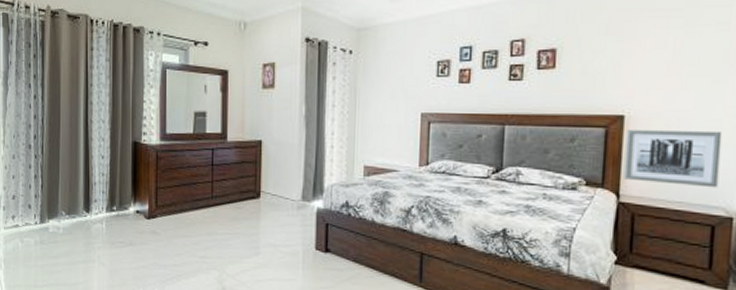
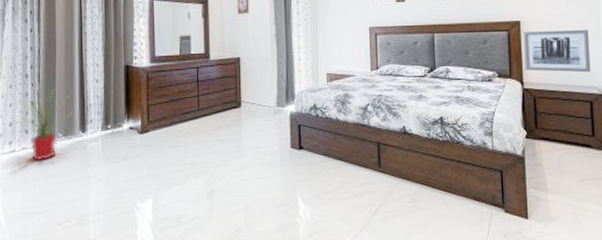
house plant: none [18,162,77,239] -> present [14,88,73,161]

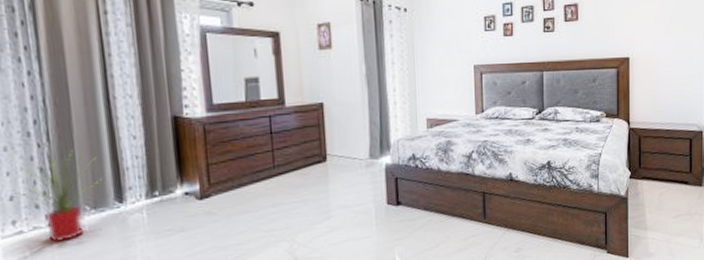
wall art: present [523,29,591,73] -> none [632,65,693,110]

